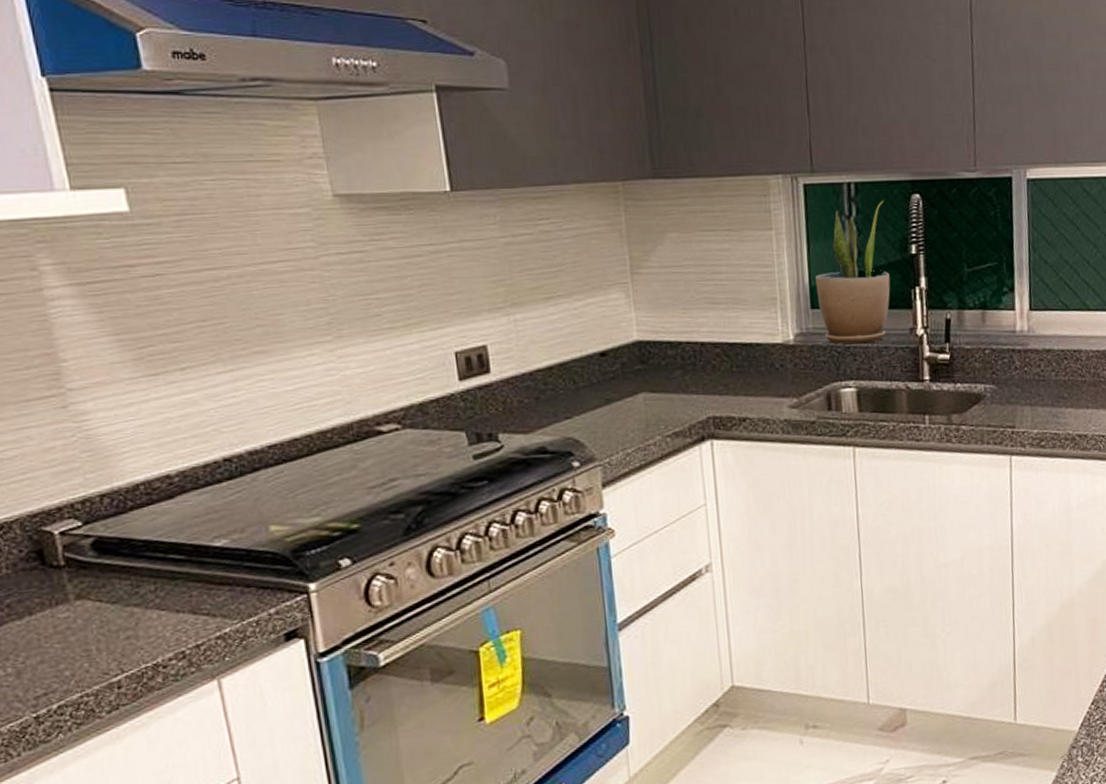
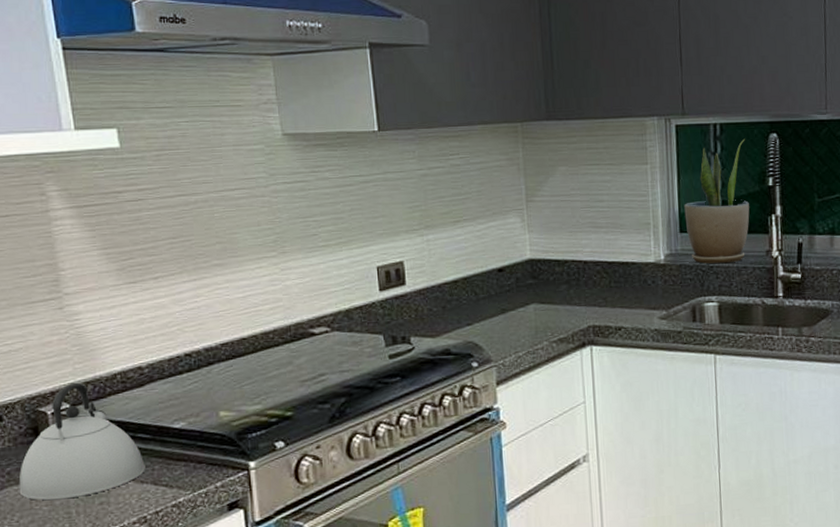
kettle: none [22,495,181,637] -> present [19,382,146,501]

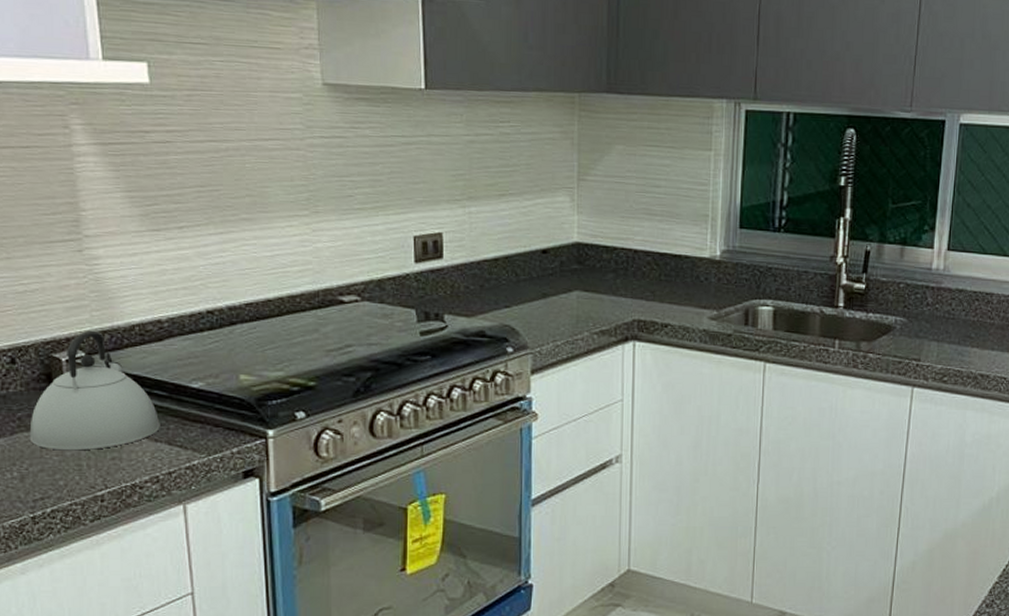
potted plant: present [684,138,750,264] -> none [746,131,819,266]

